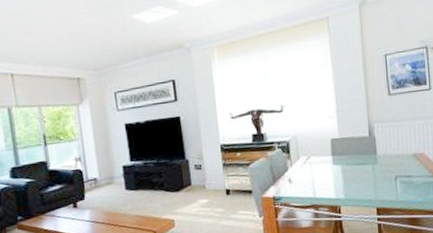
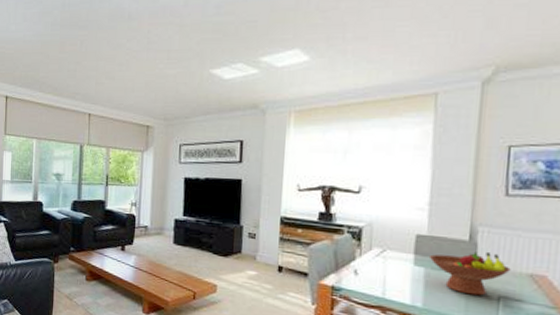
fruit bowl: none [342,142,400,180] -> present [428,251,511,296]

